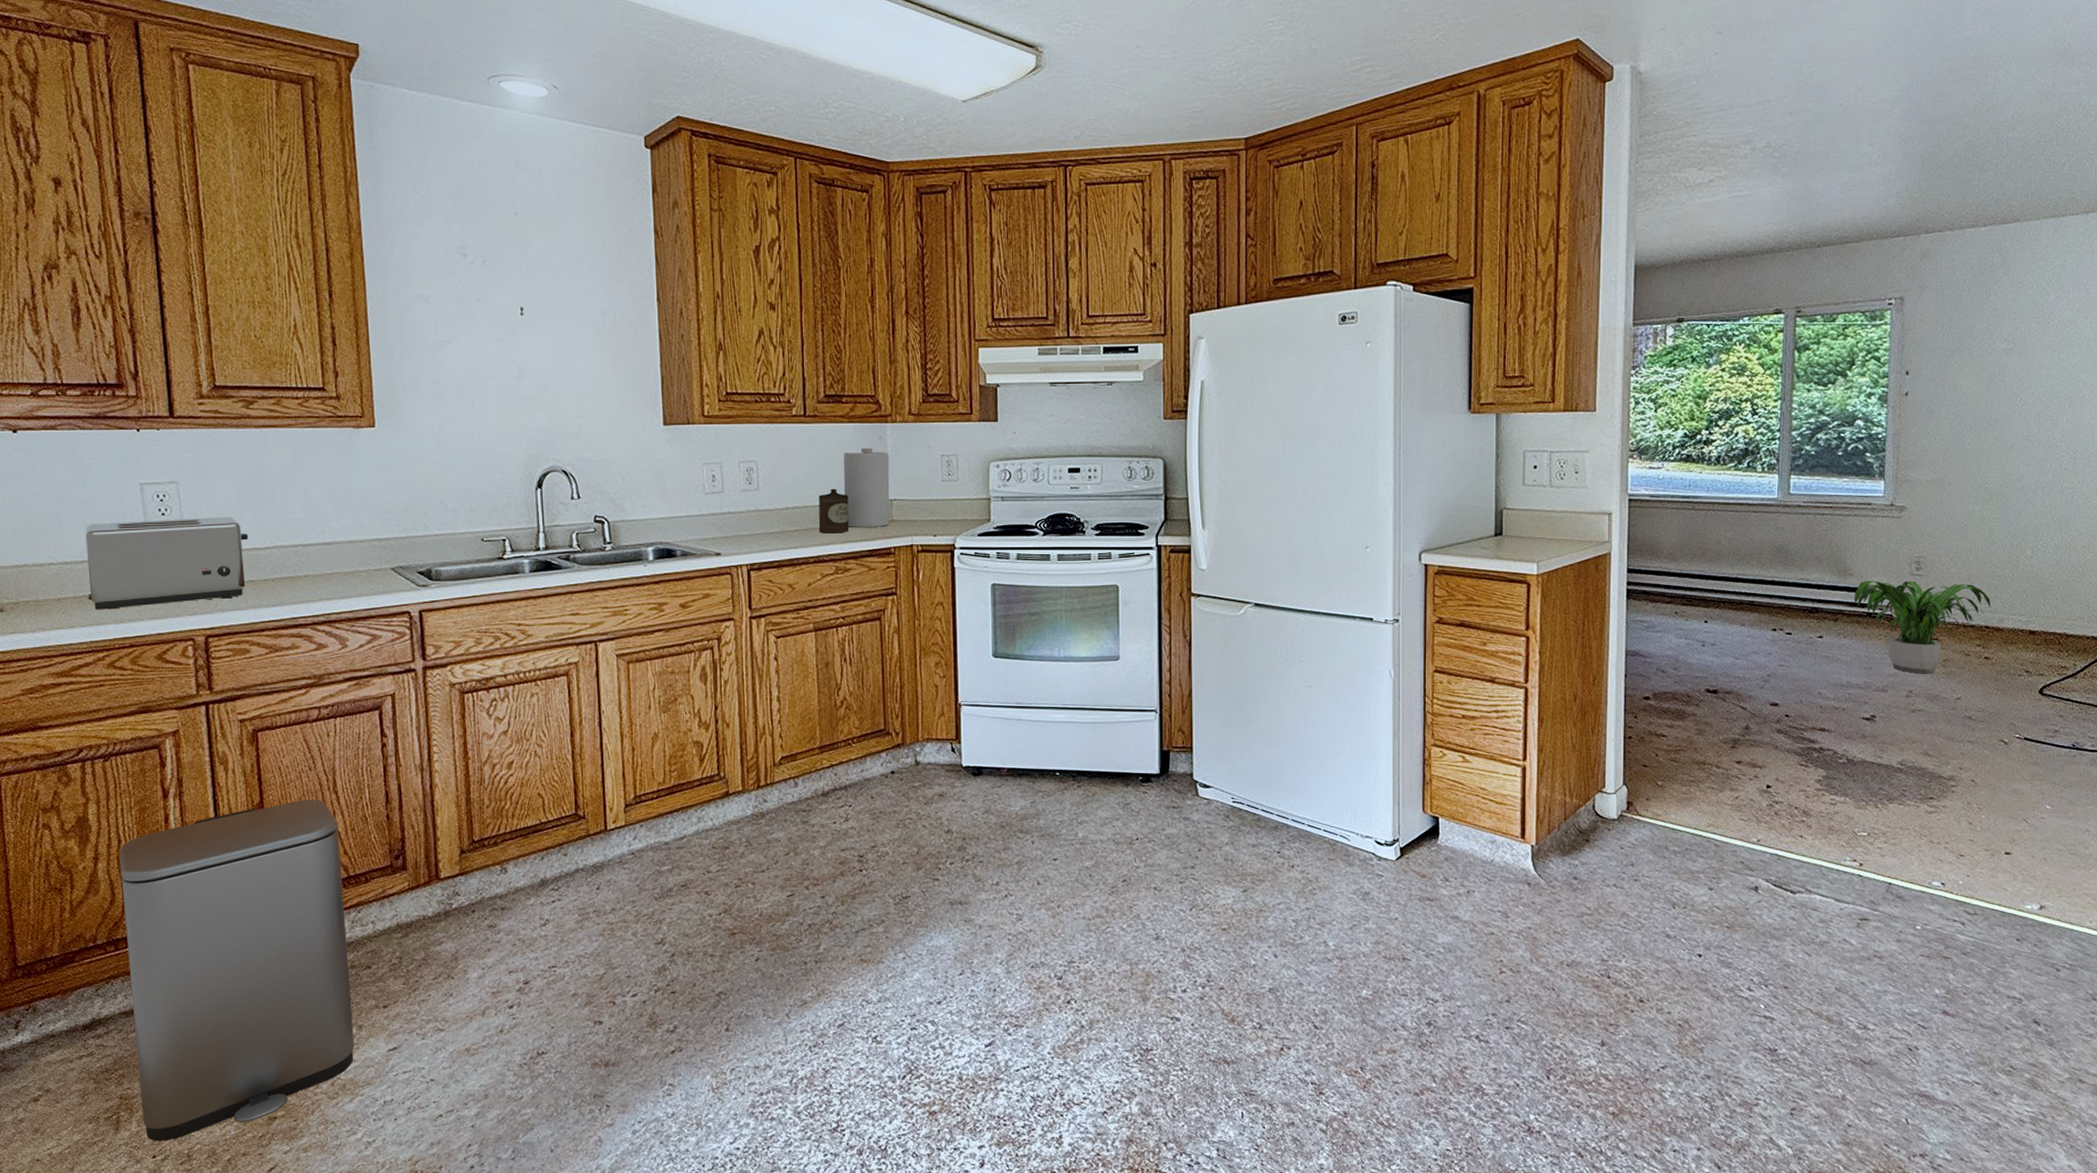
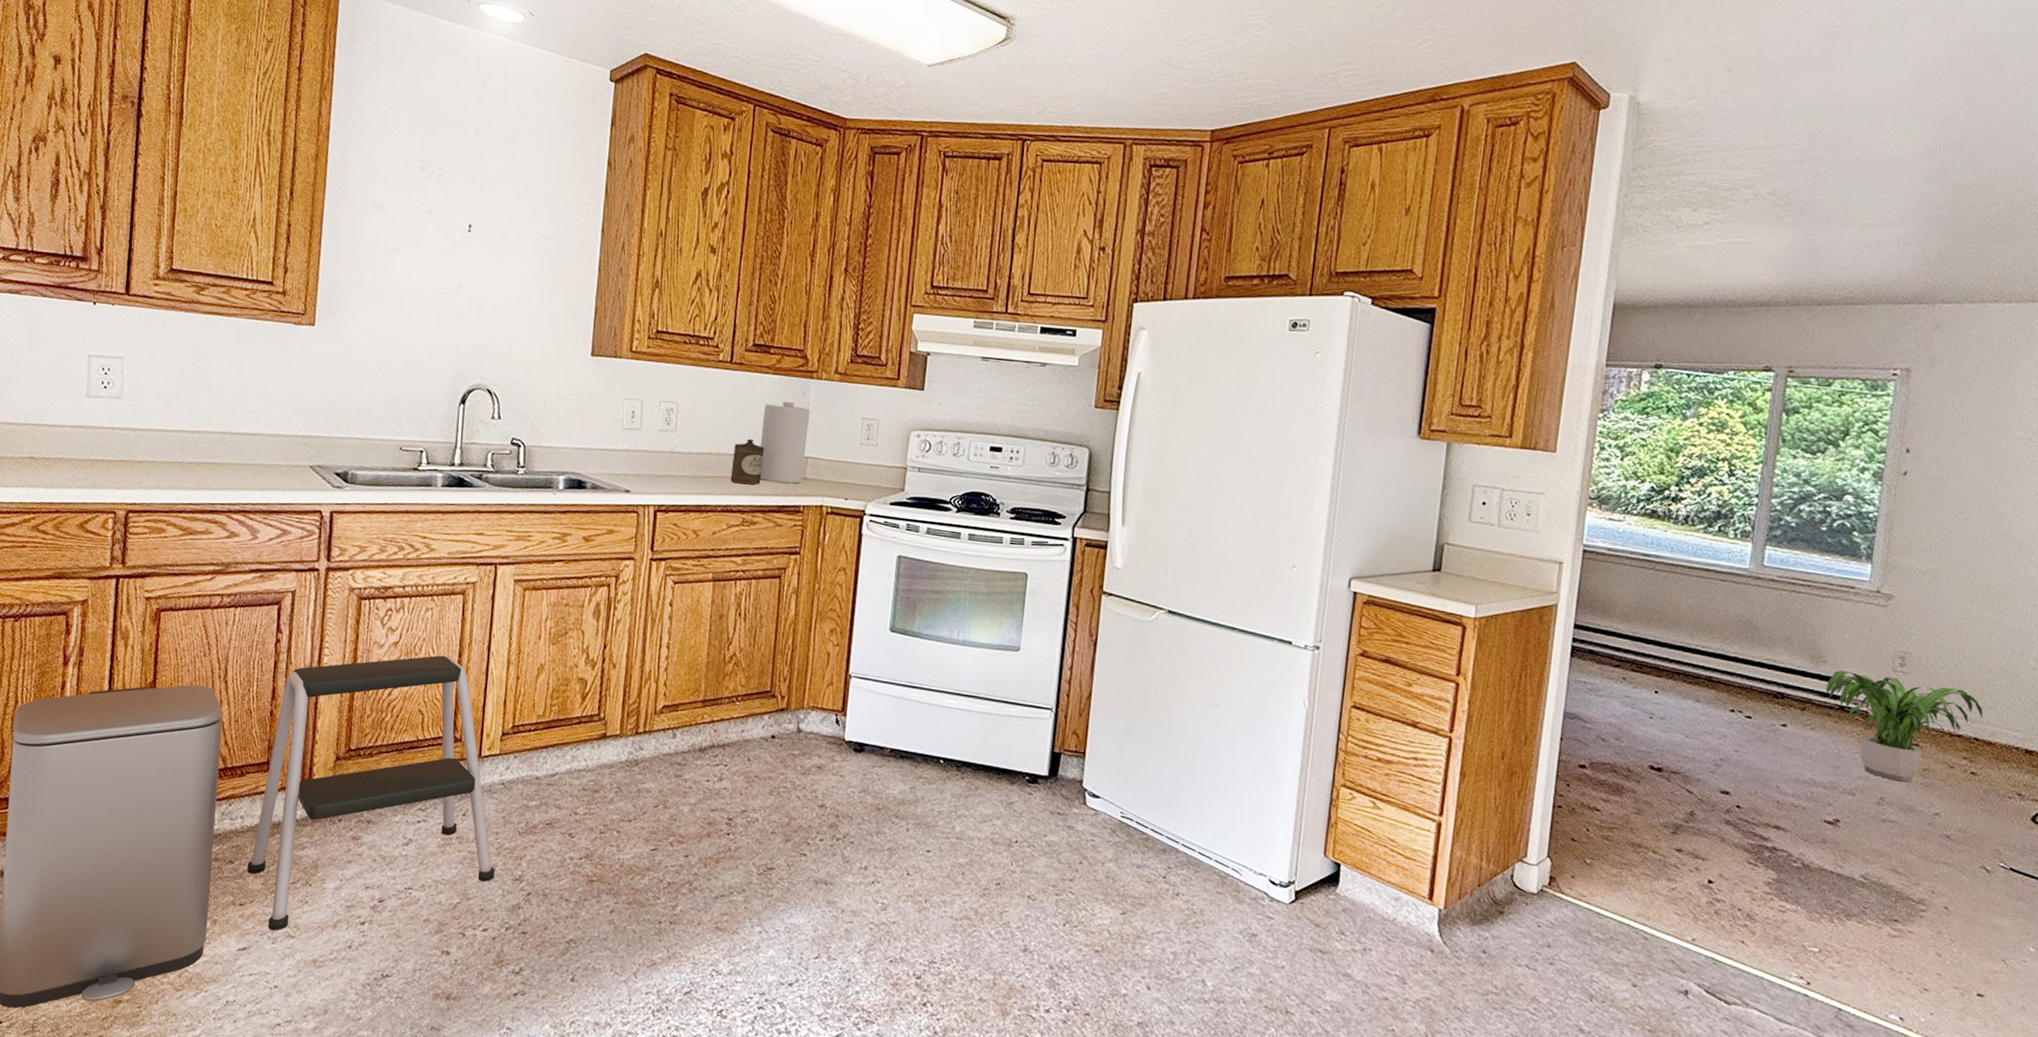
toaster: present [85,517,249,610] -> none [24,388,181,477]
step stool: none [386,737,637,1027] -> present [247,655,496,931]

